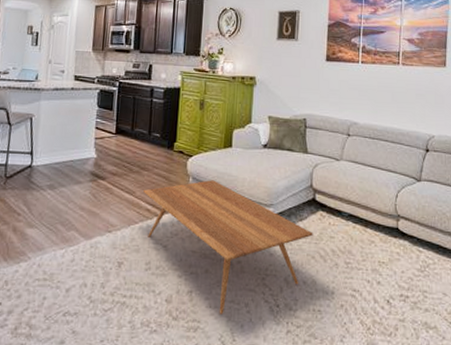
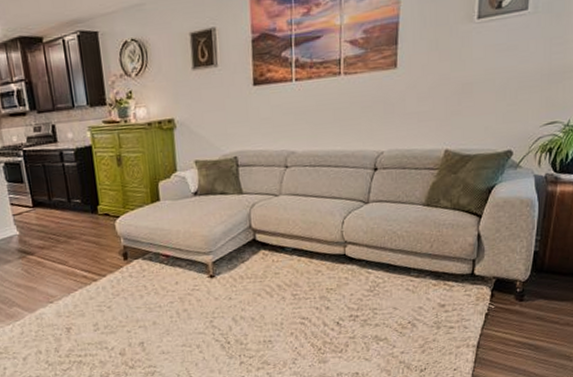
coffee table: present [143,180,313,314] -> none [76,237,257,358]

